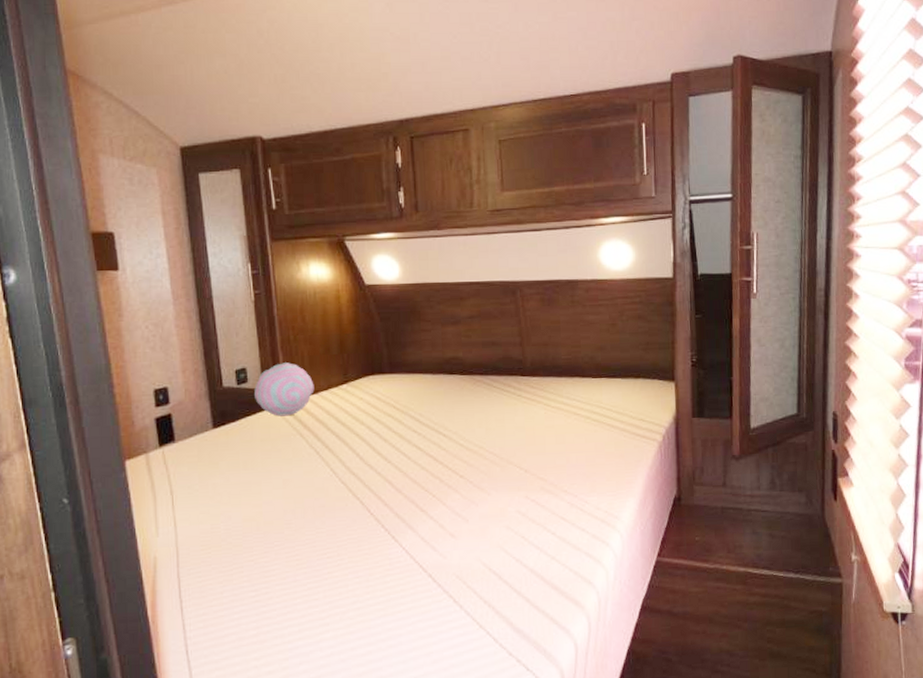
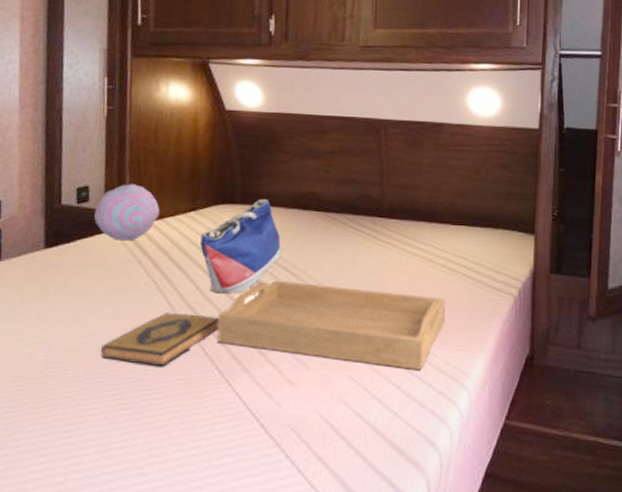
hardback book: none [276,479,381,529] -> present [101,312,219,367]
tote bag: none [355,367,433,459] -> present [200,199,283,294]
serving tray: none [378,442,593,517] -> present [216,280,446,371]

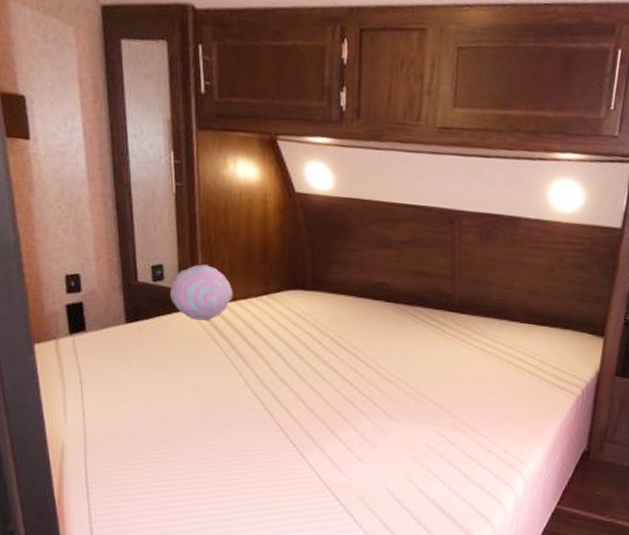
hardback book: present [101,312,219,367] -> none [185,389,293,438]
tote bag: present [200,199,283,294] -> none [273,287,353,377]
serving tray: present [216,280,446,371] -> none [290,366,510,457]

